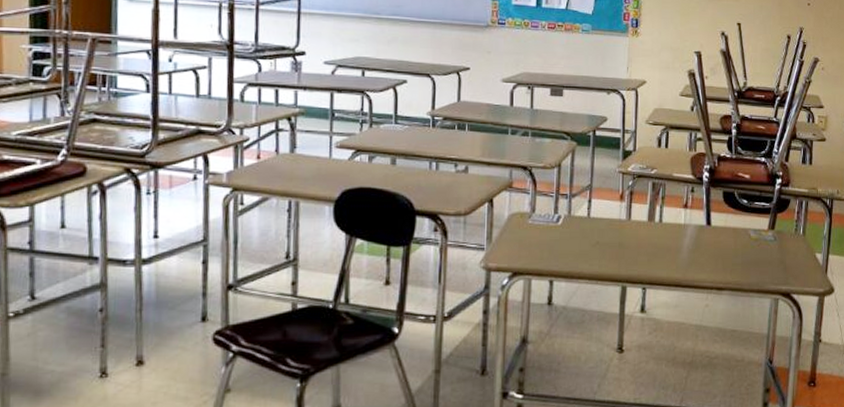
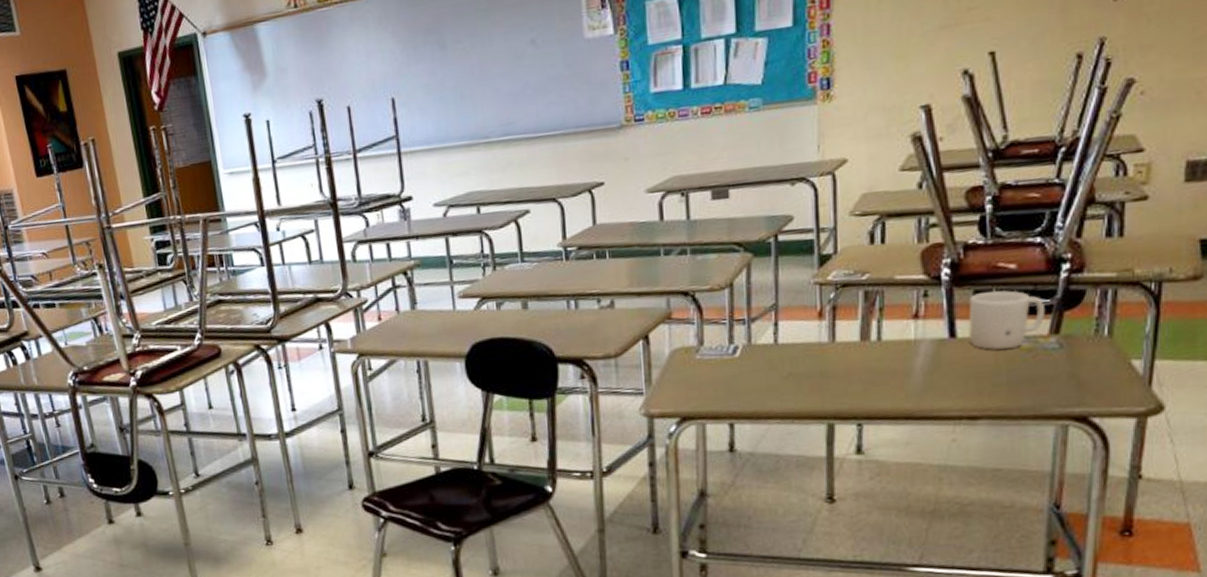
mug: none [719,194,767,237] -> present [968,290,1046,350]

